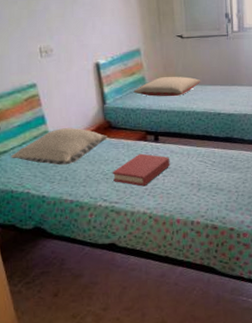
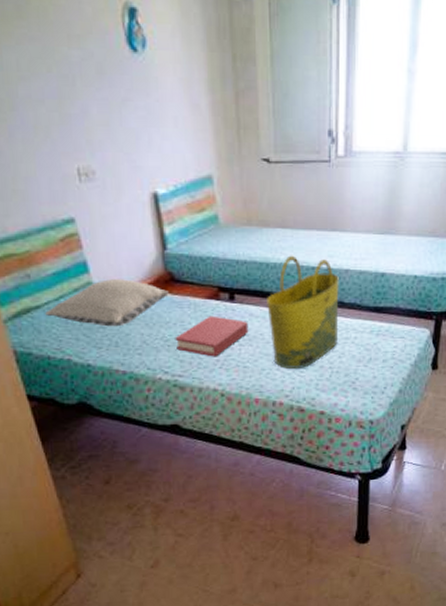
pillow: present [133,76,201,97] -> none [203,216,292,243]
tote bag: none [184,105,241,194] -> present [267,255,339,369]

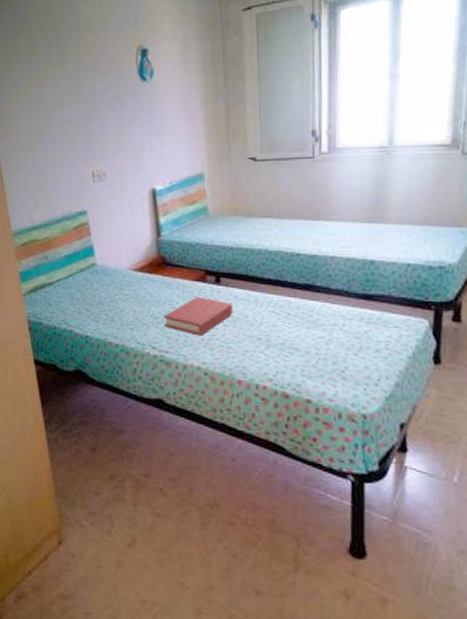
pillow: present [45,279,169,327] -> none [56,261,160,303]
tote bag: present [267,255,339,369] -> none [251,242,325,353]

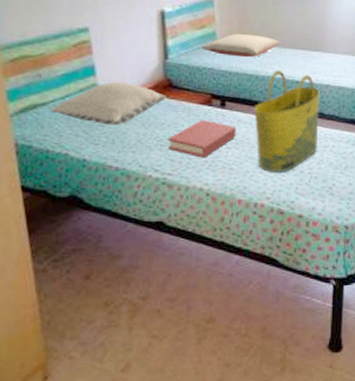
pillow: none [56,261,160,303] -> present [50,82,166,126]
pillow: none [193,207,277,231] -> present [201,34,280,58]
tote bag: none [251,242,325,353] -> present [254,70,320,172]

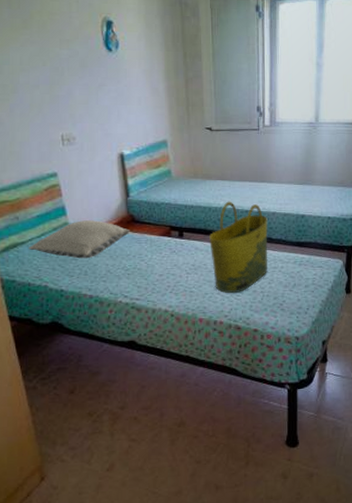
hardback book: present [168,119,237,158] -> none [134,249,194,284]
pillow: present [201,34,280,58] -> none [158,171,229,192]

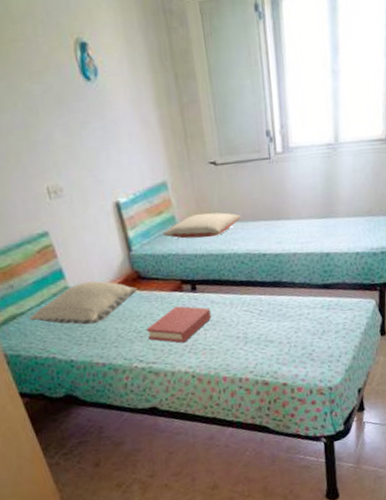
hardback book: none [134,249,194,284] -> present [146,306,212,343]
pillow: none [158,171,229,192] -> present [162,212,241,239]
tote bag: present [209,201,268,293] -> none [225,245,293,348]

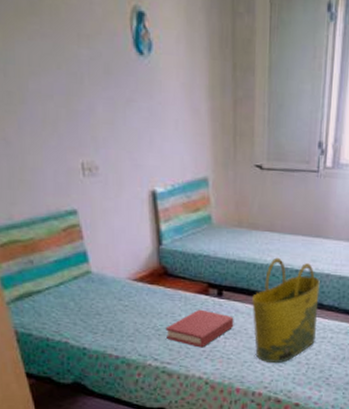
pillow: present [29,281,137,325] -> none [46,269,162,315]
pillow: present [162,212,241,239] -> none [196,217,280,244]
tote bag: none [225,245,293,348] -> present [252,257,320,363]

